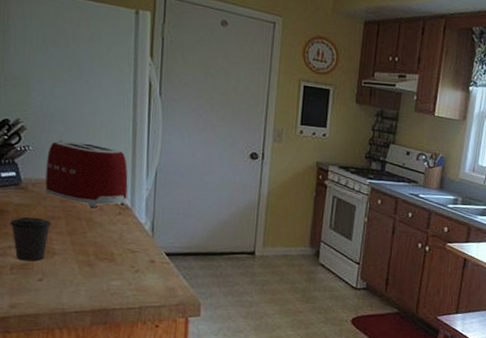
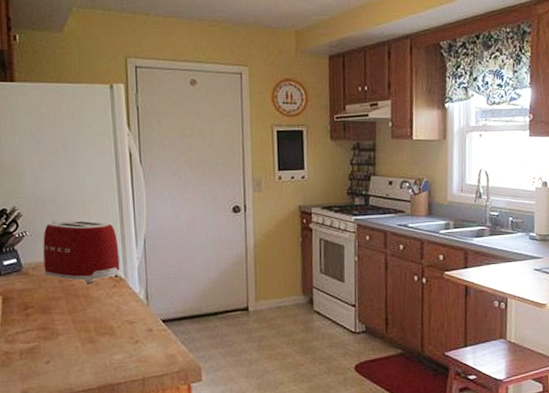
coffee cup: present [9,216,51,261] -> none [14,300,53,345]

